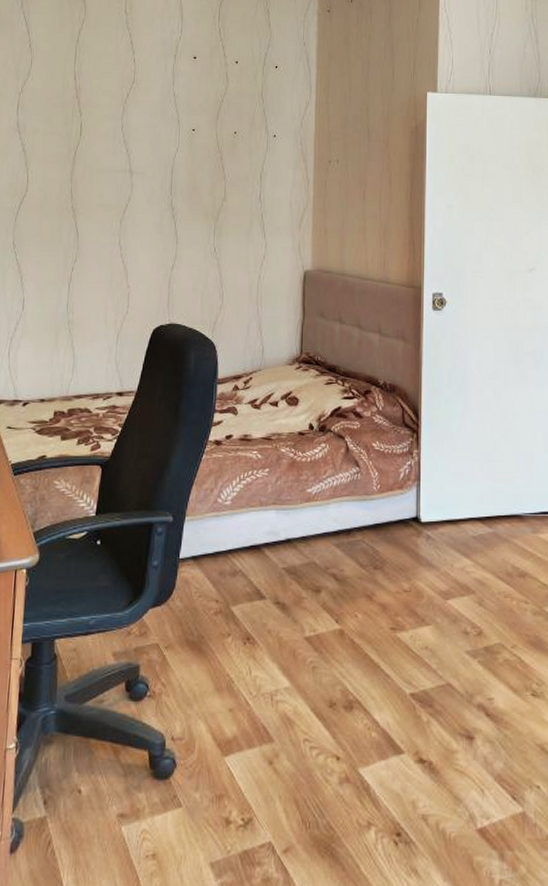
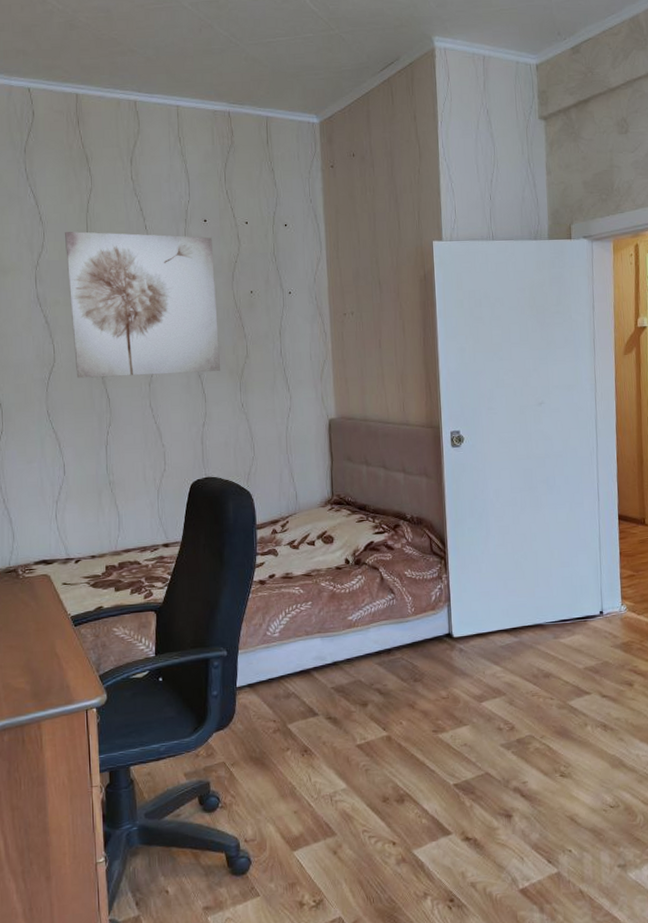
wall art: none [47,60,200,213] -> present [65,231,221,378]

